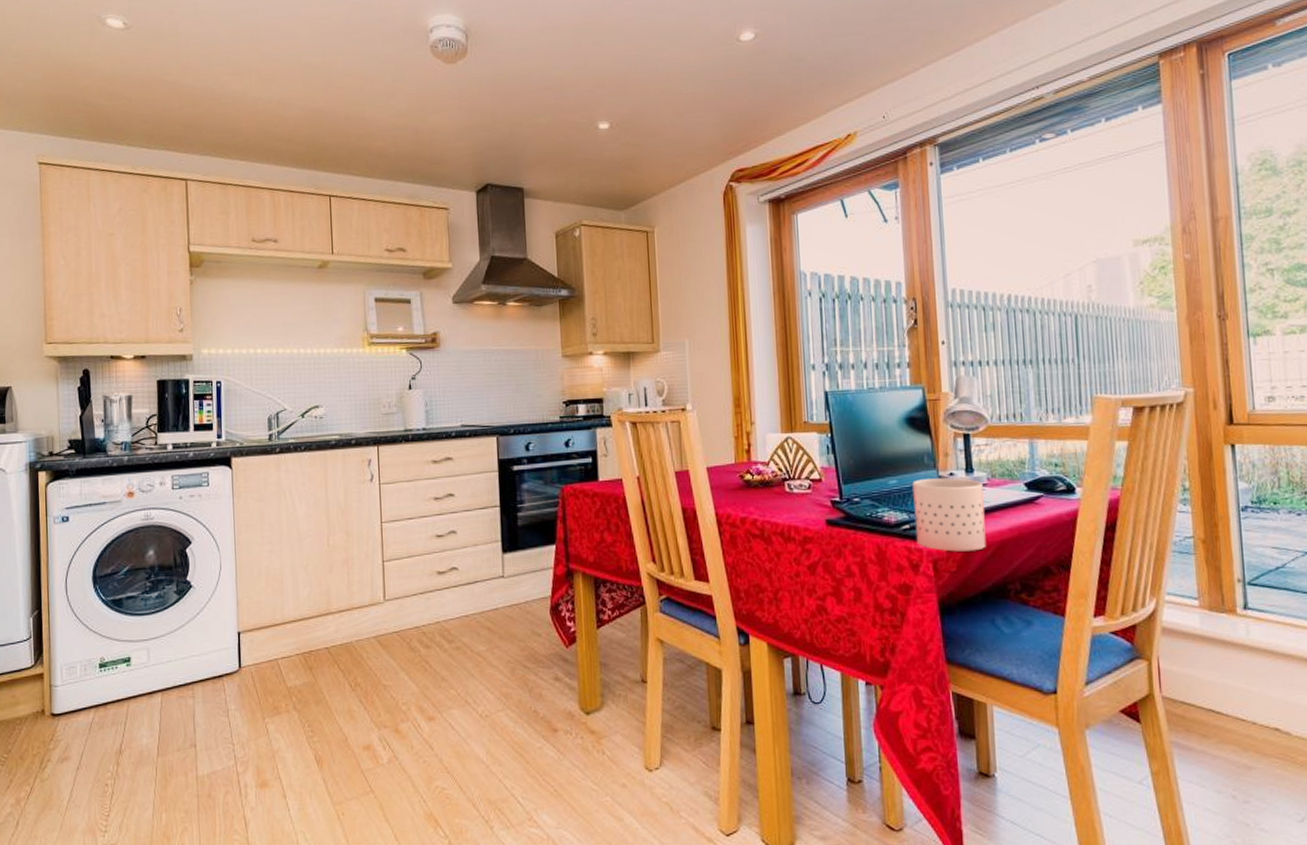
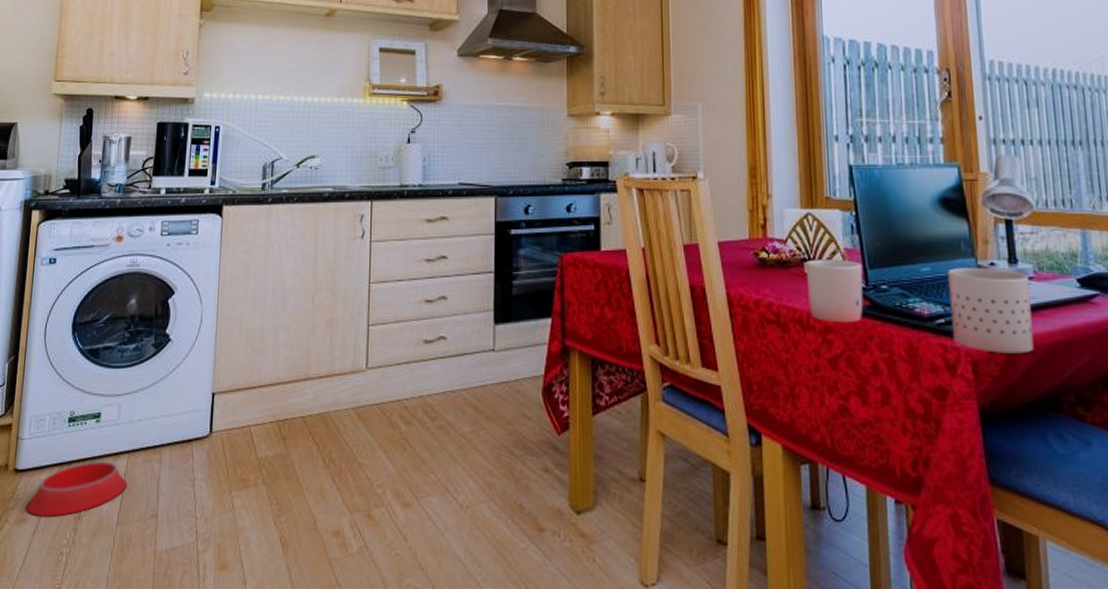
pet bowl: none [67,700,164,755] -> present [26,461,128,518]
mug: none [786,477,839,534] -> present [805,259,864,323]

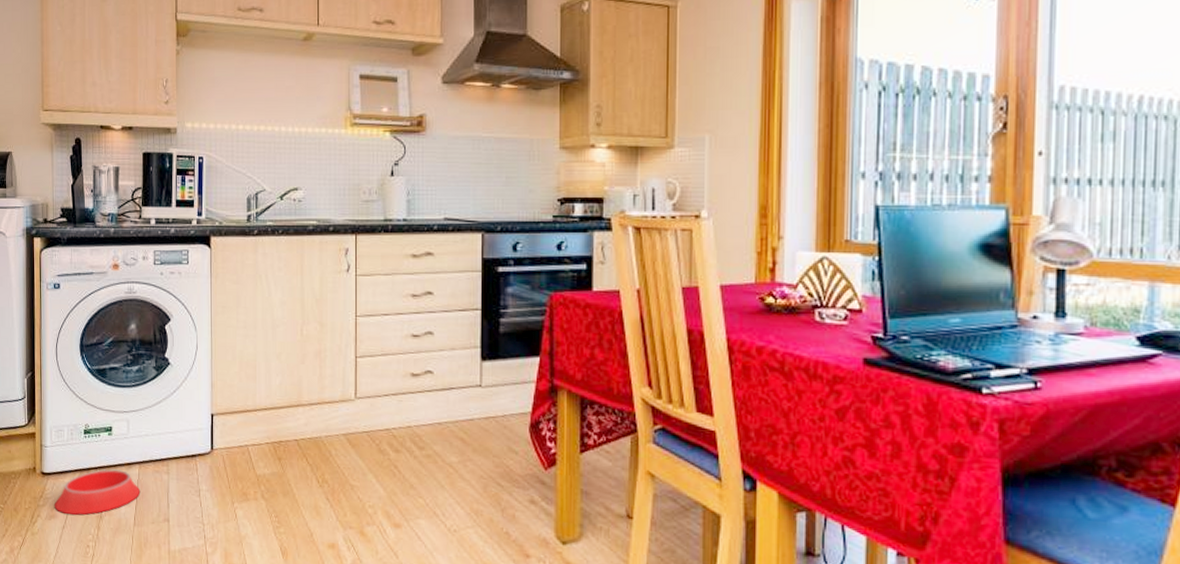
mug: present [805,259,864,323] -> none [816,306,882,374]
mug: present [948,268,1034,354] -> none [979,320,1079,414]

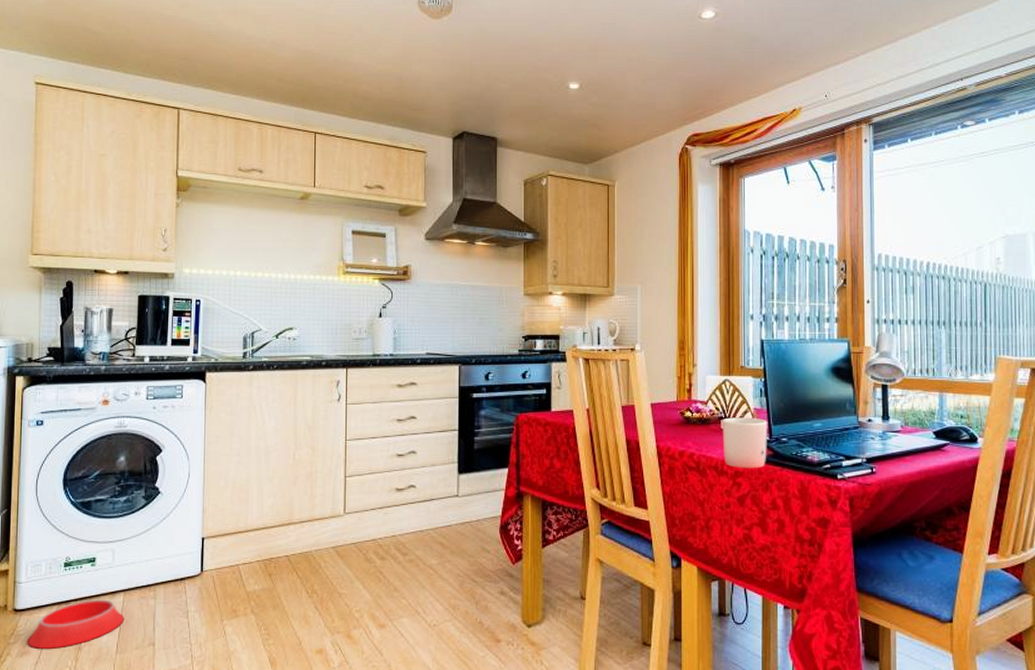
mug: none [816,306,882,374] -> present [722,417,768,469]

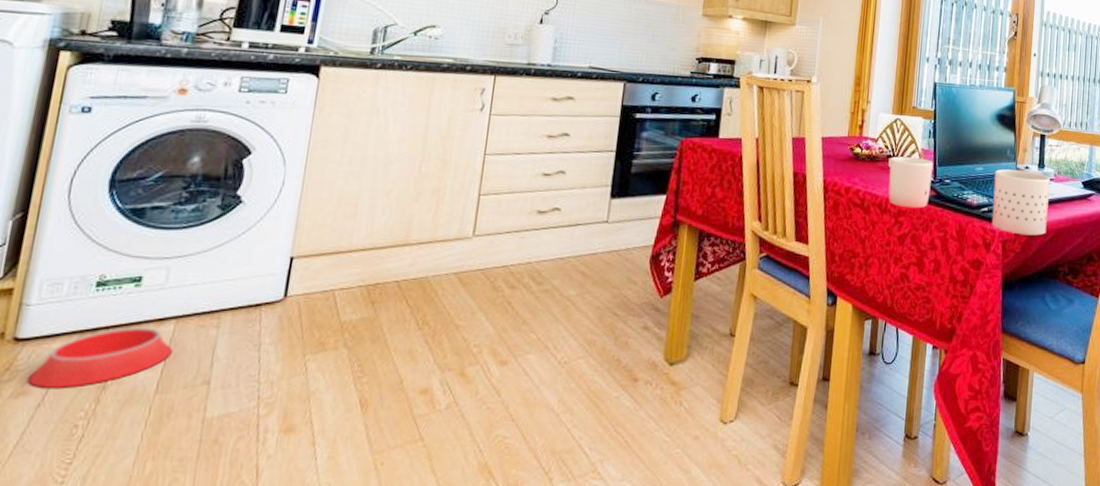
mug: none [835,424,898,491] -> present [991,169,1051,236]

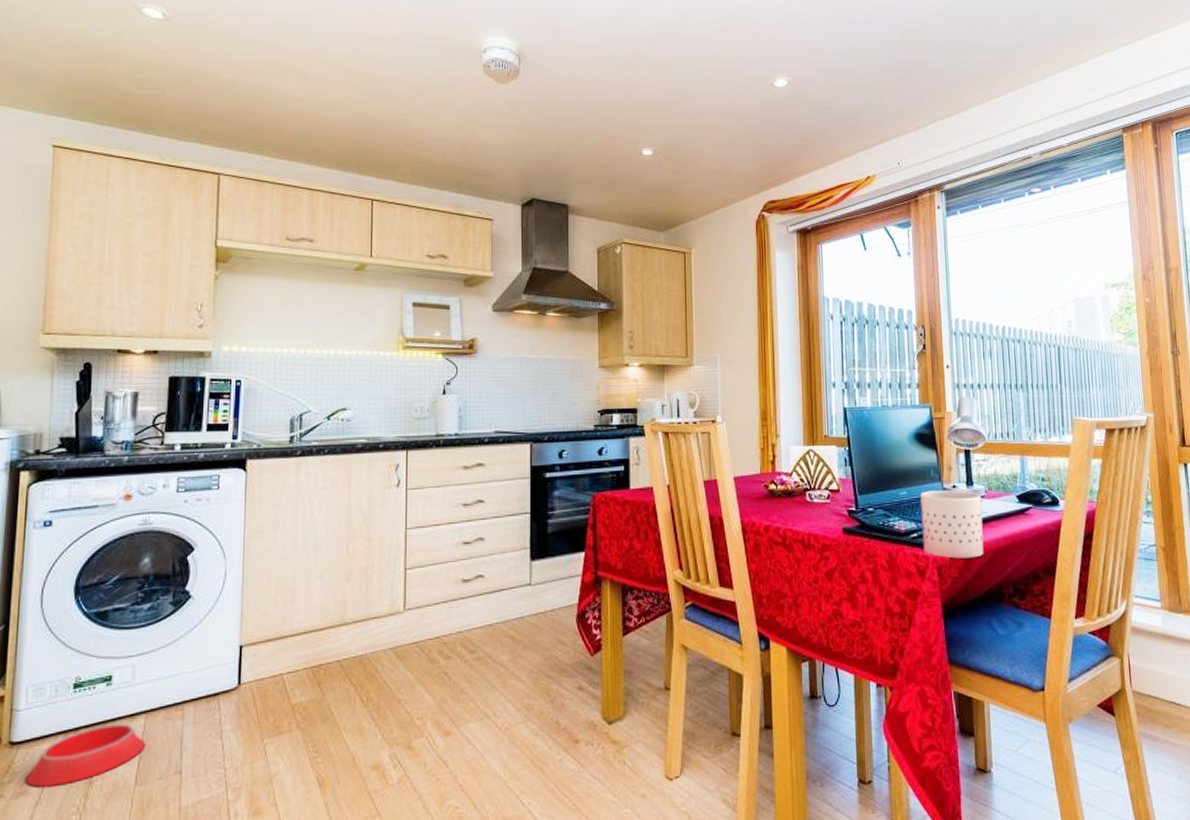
mug: present [888,156,934,209] -> none [807,488,854,542]

